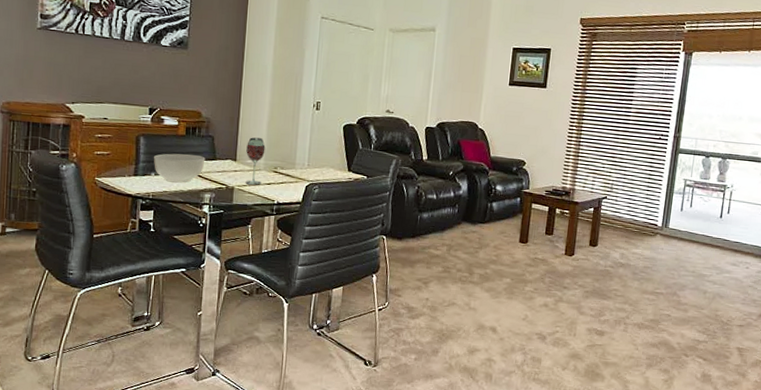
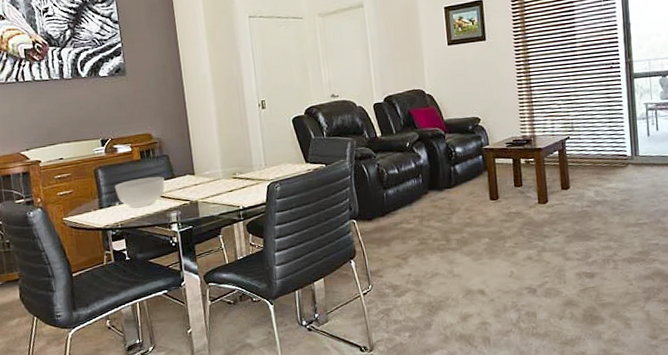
wineglass: present [245,137,266,185] -> none [201,147,224,195]

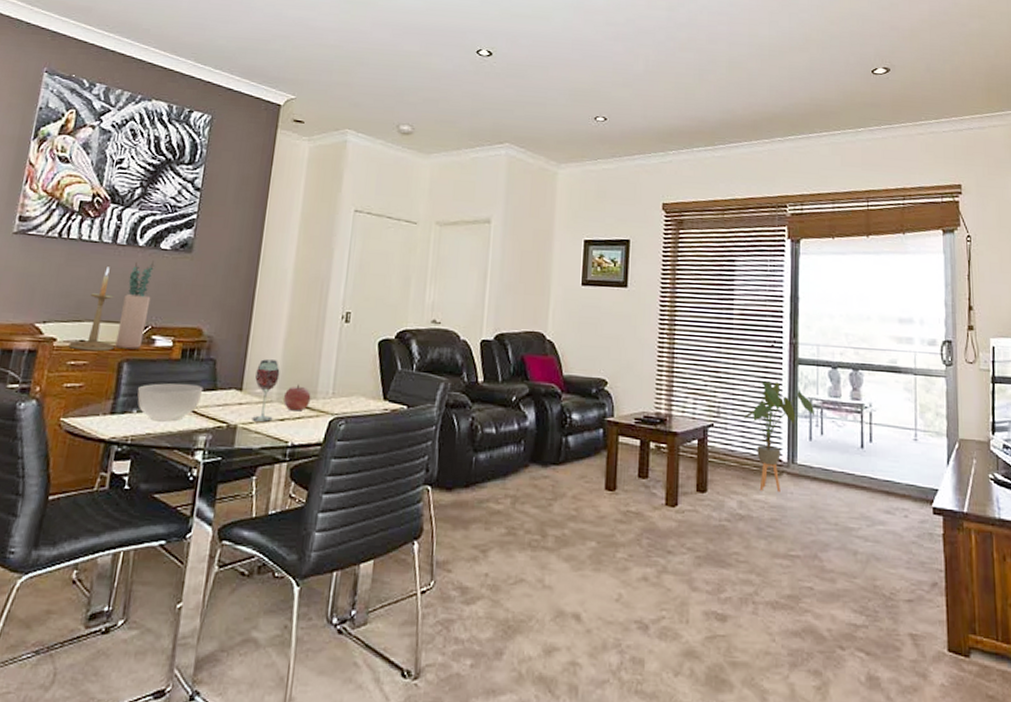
candlestick: none [51,98,88,166] -> present [68,267,115,352]
vase: none [82,87,108,160] -> present [115,261,155,350]
wineglass: none [201,147,224,195] -> present [252,359,280,422]
fruit: none [227,162,250,183] -> present [283,384,311,411]
house plant: none [594,95,650,181] -> present [744,381,814,492]

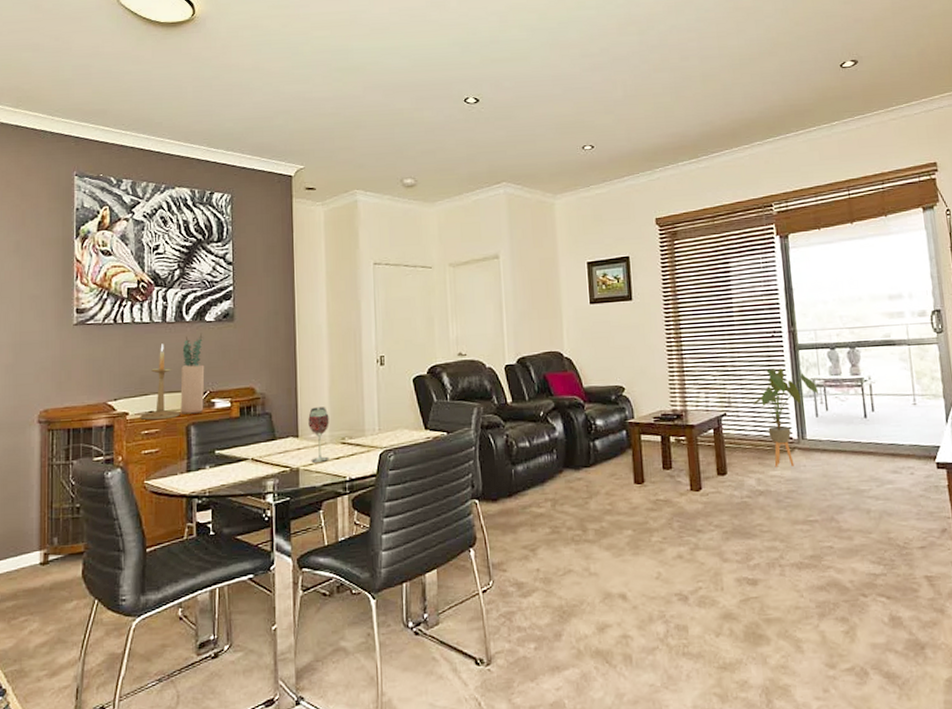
bowl: present [137,383,204,422] -> none [206,437,264,474]
fruit: present [283,384,311,411] -> none [335,425,360,450]

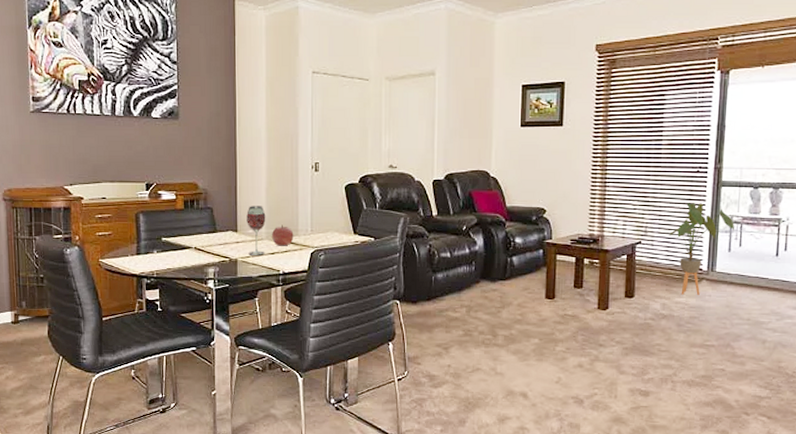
candlestick: present [140,343,181,421] -> none [94,136,130,206]
vase: present [180,333,205,414] -> none [129,129,152,203]
fruit: none [335,425,360,450] -> present [271,224,294,246]

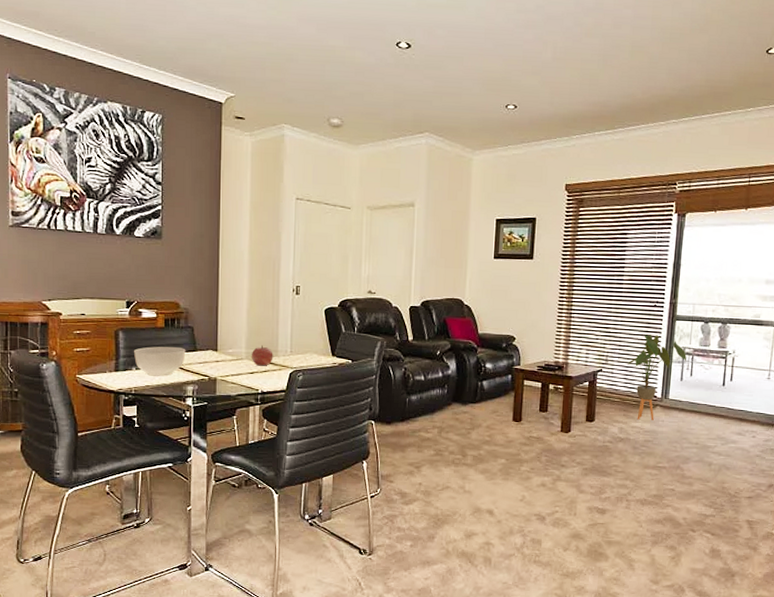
bowl: none [154,229,206,259] -> present [133,346,186,376]
wineglass: present [246,206,266,255] -> none [227,326,246,375]

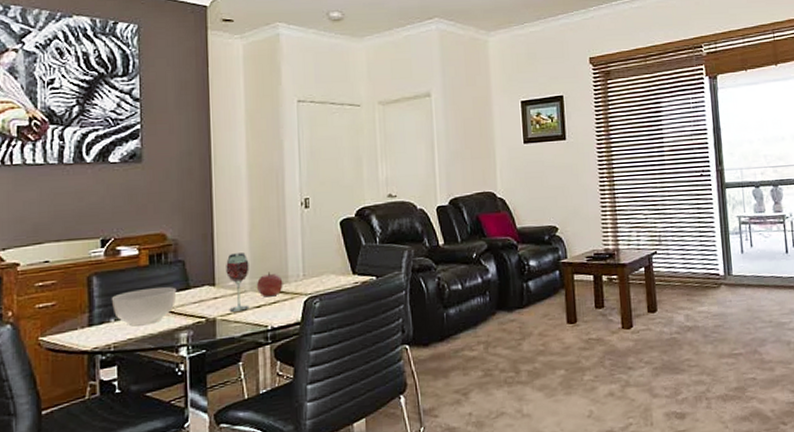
wineglass: none [227,326,246,375] -> present [226,252,249,312]
house plant: present [628,335,687,420] -> none [683,206,744,303]

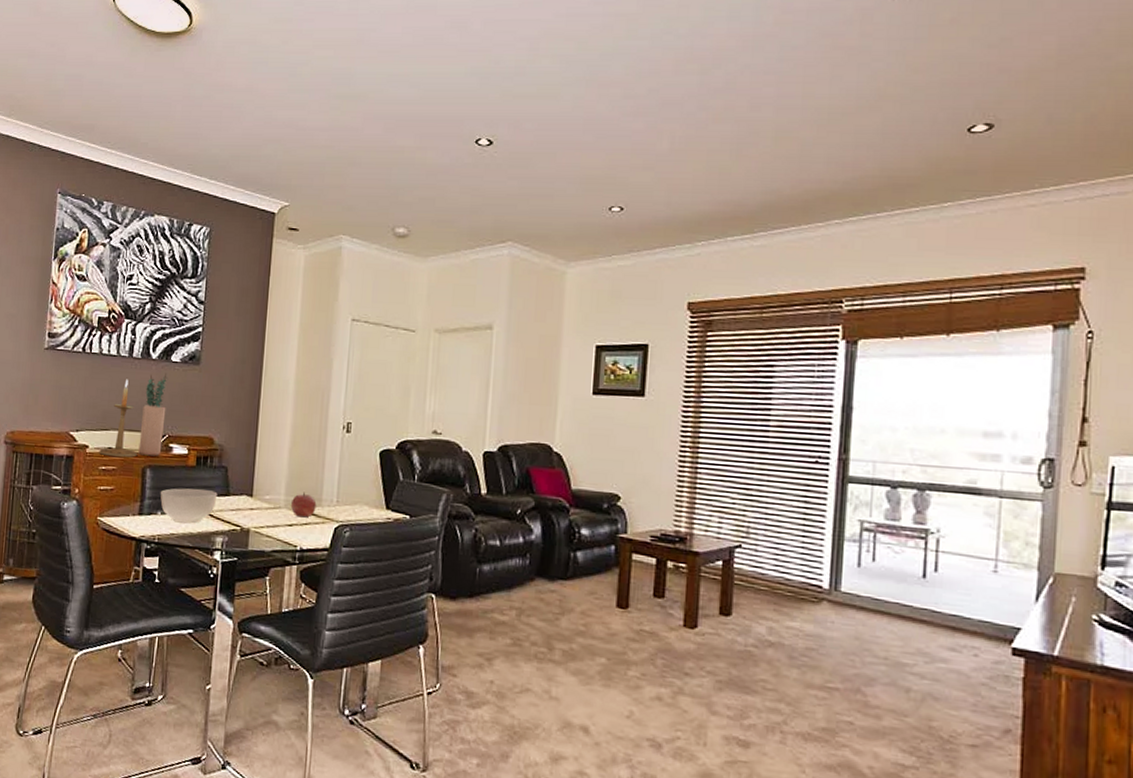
candlestick: none [33,187,81,271] -> present [99,379,138,458]
vase: none [80,175,109,264] -> present [138,373,167,457]
wineglass: present [226,252,249,312] -> none [263,467,287,527]

